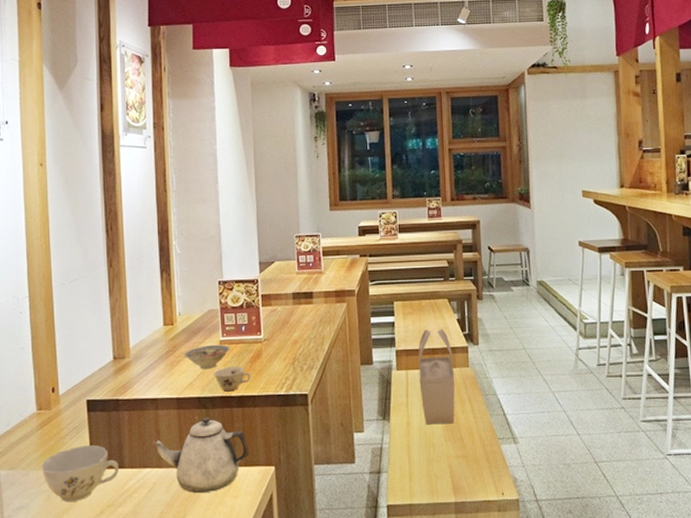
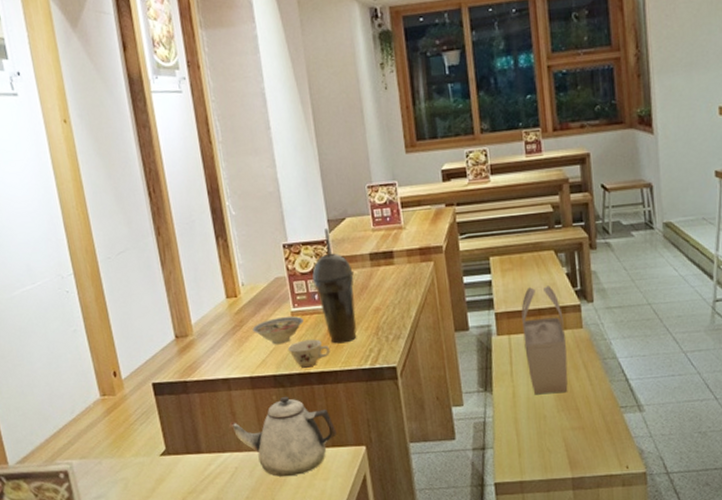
teacup: present [41,444,119,502] -> none [113,430,197,490]
beverage cup: none [241,269,278,371] -> present [312,228,357,344]

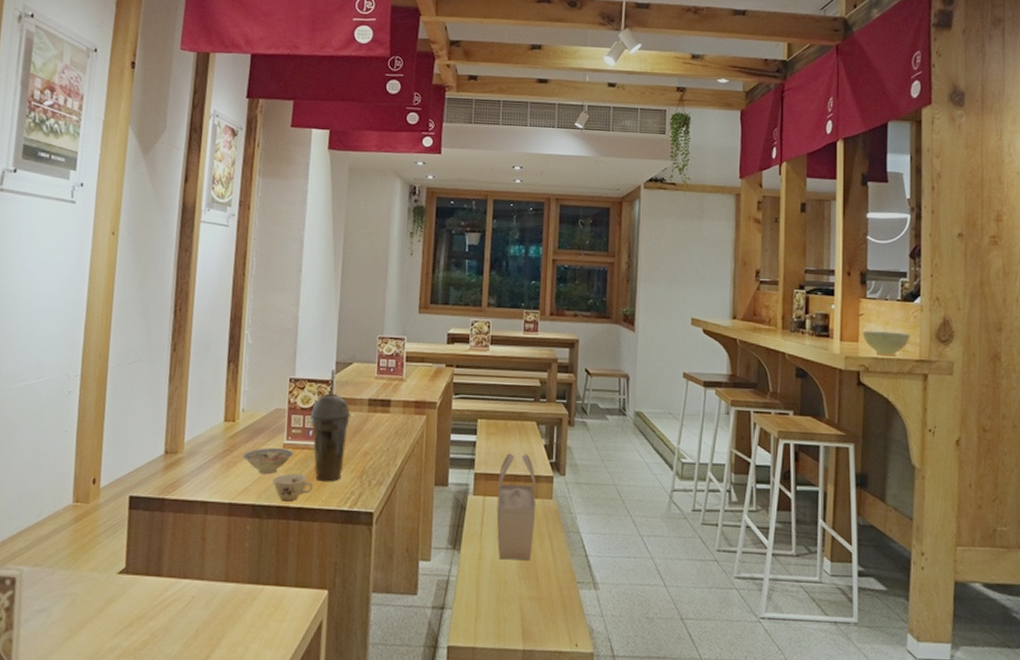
teapot: present [229,396,337,476] -> none [196,527,303,613]

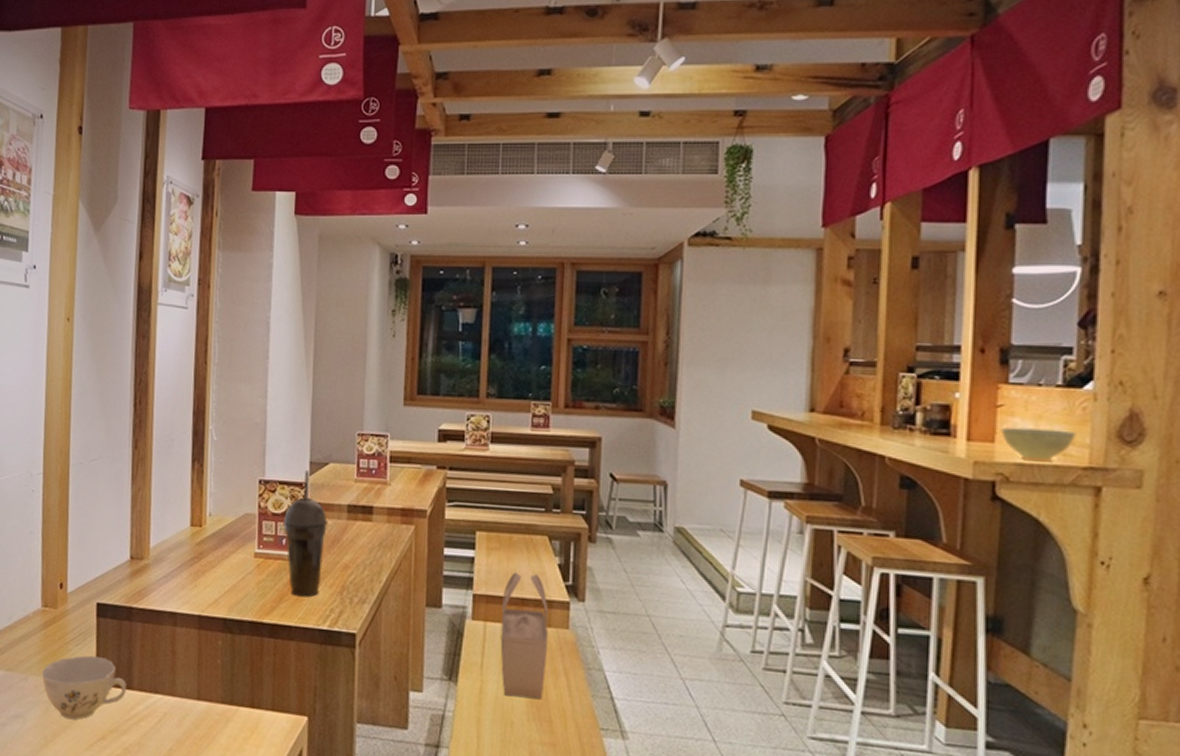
teacup: none [69,546,156,610] -> present [41,655,126,720]
soup bowl: present [242,447,294,475] -> none [211,556,266,586]
teacup: present [273,473,313,502] -> none [244,585,289,617]

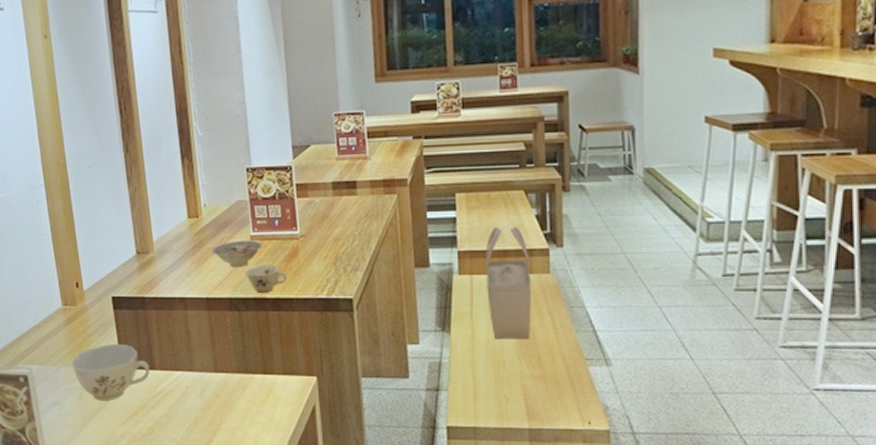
soup bowl: none [211,556,266,586] -> present [211,240,262,268]
teacup: none [244,585,289,617] -> present [245,265,287,293]
beverage cup: present [282,470,328,597] -> none [273,154,315,271]

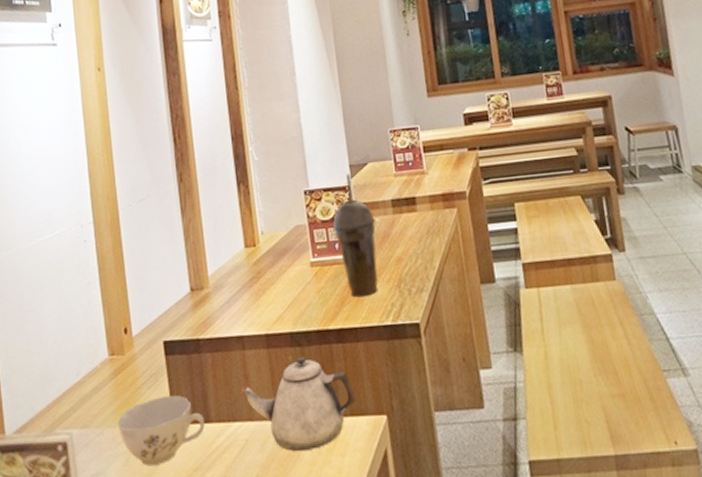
teapot: none [183,319,289,400] -> present [241,356,356,451]
soup bowl: present [211,240,262,268] -> none [270,266,323,299]
teacup: present [245,265,287,293] -> none [306,292,350,325]
beverage cup: none [273,154,315,271] -> present [332,174,378,297]
shopping bag: present [485,227,532,339] -> none [549,233,605,356]

